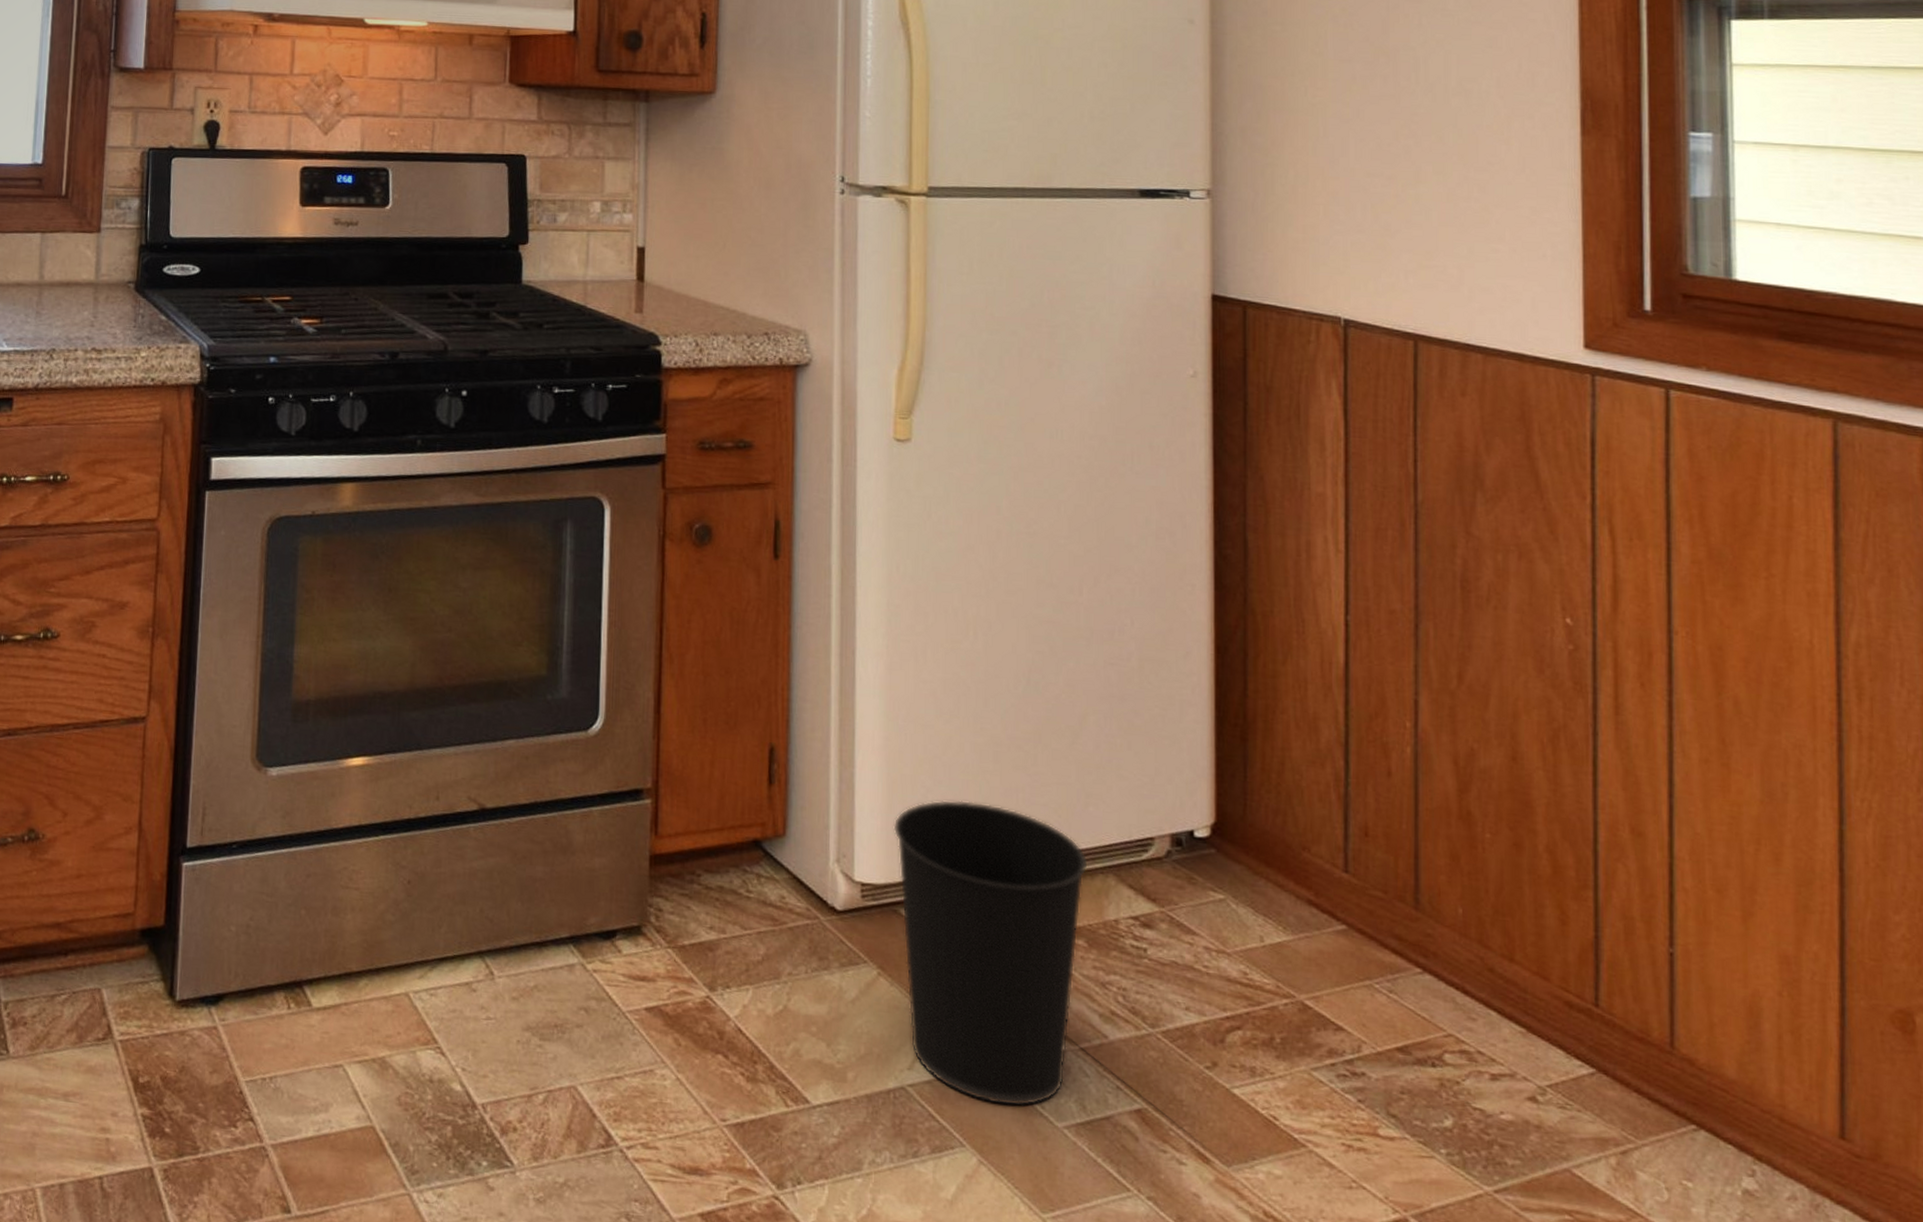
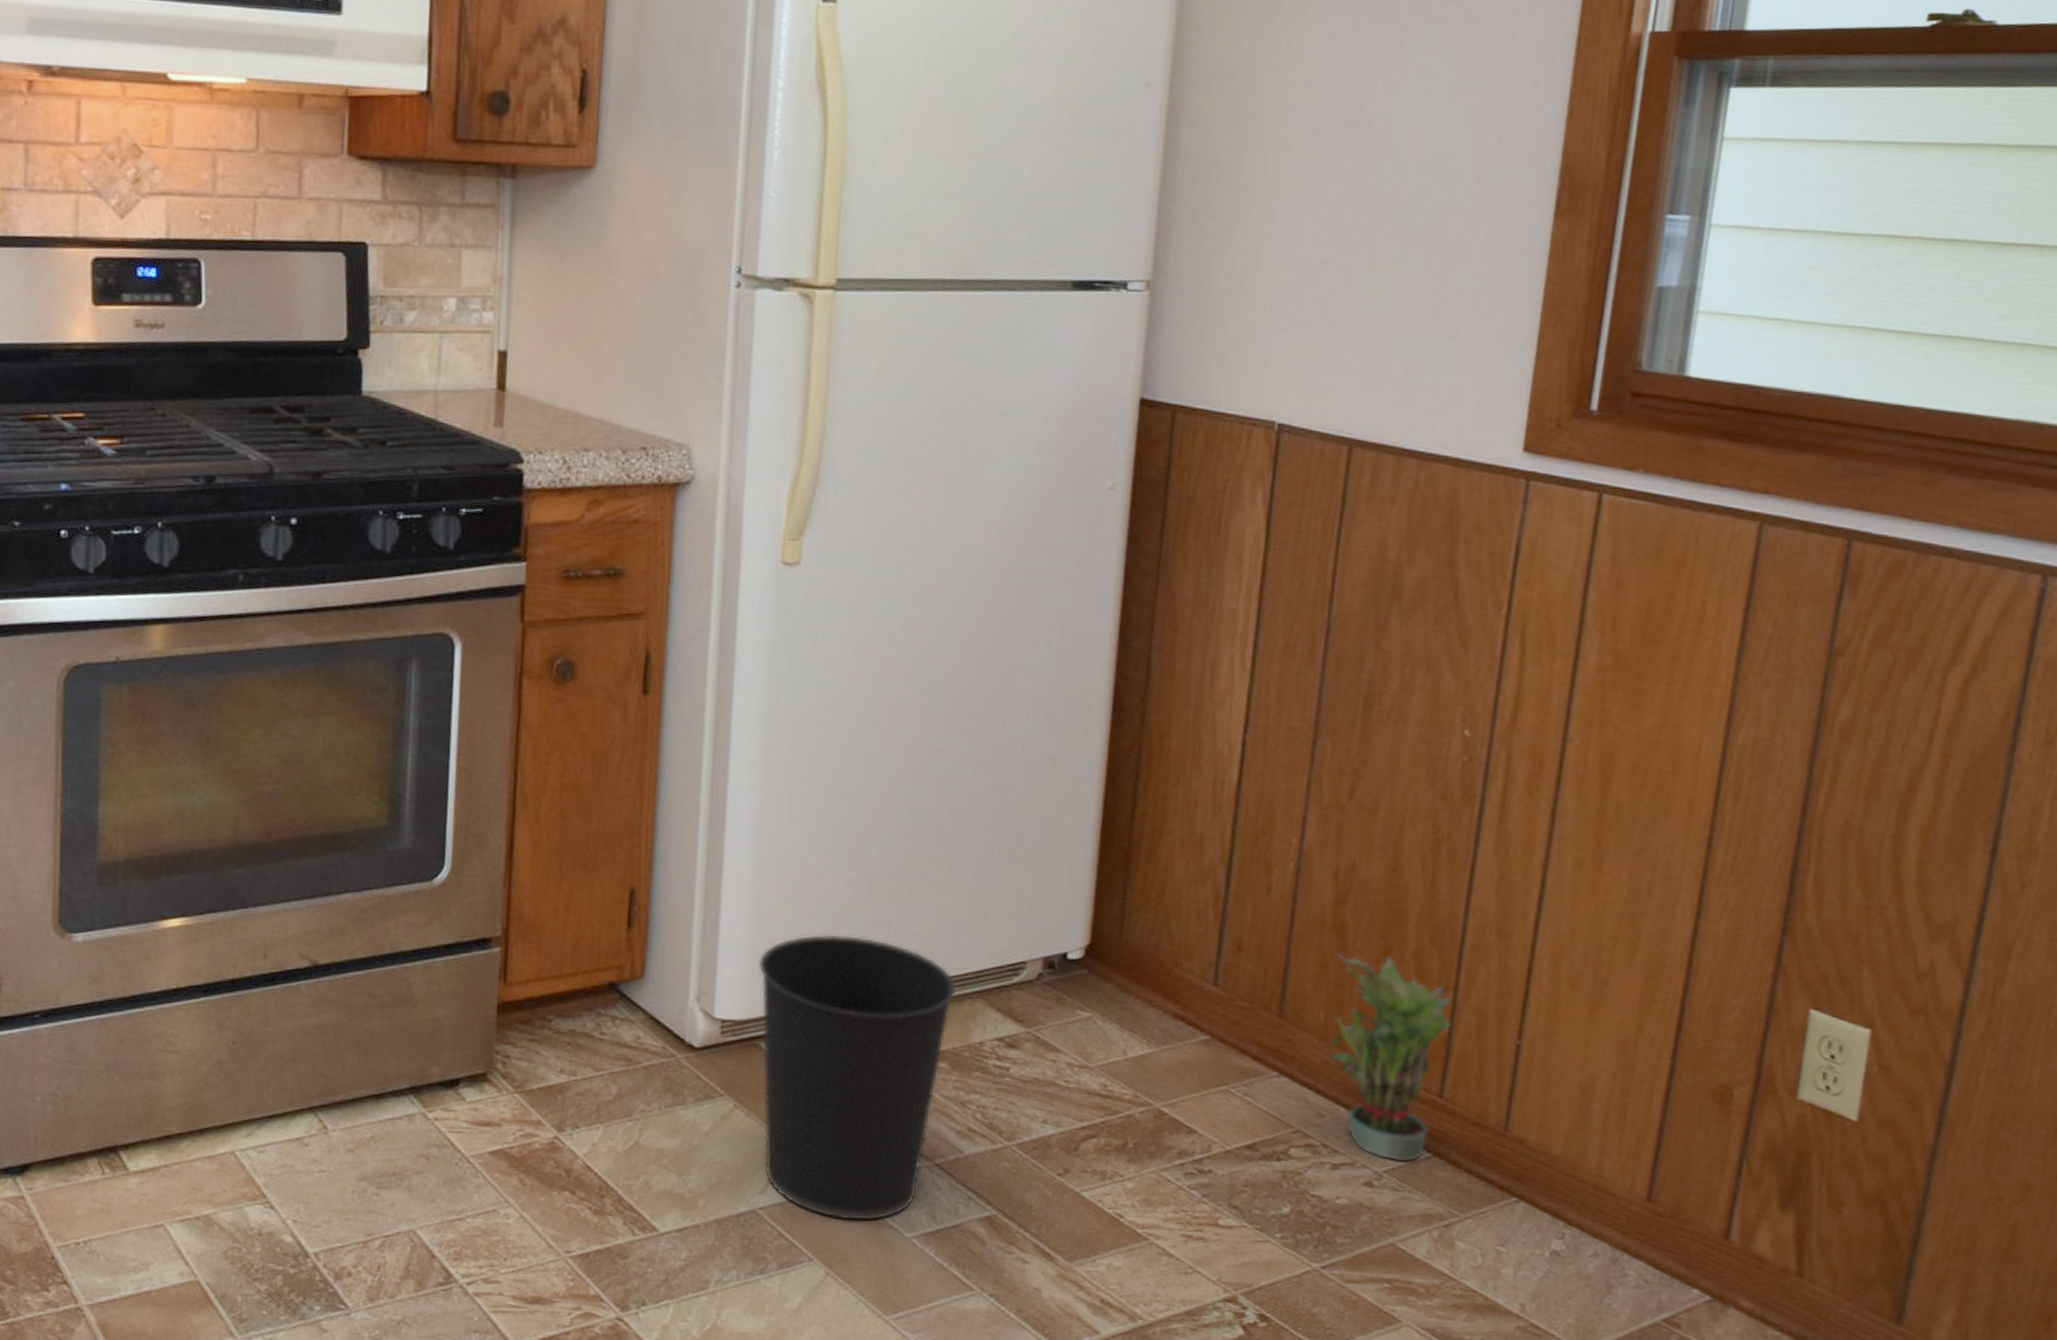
potted plant: none [1465,844,1597,1078] -> present [1328,953,1452,1163]

